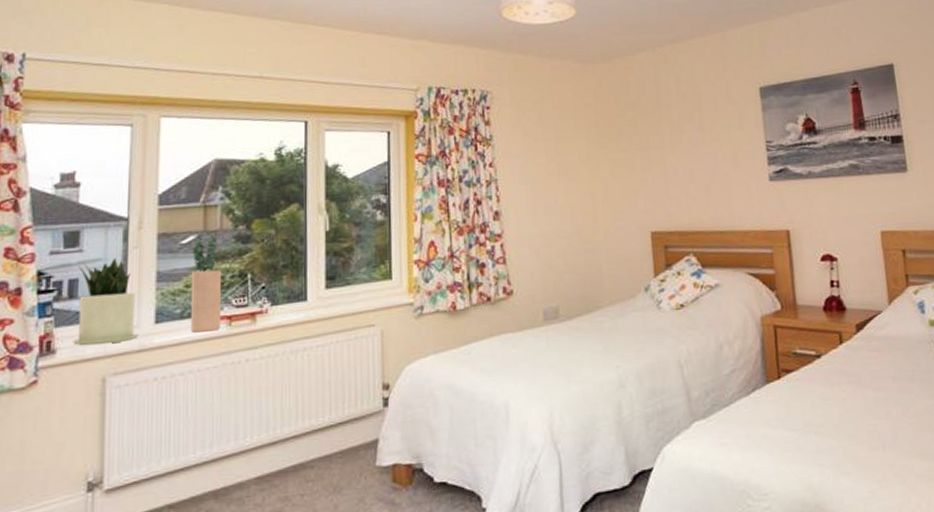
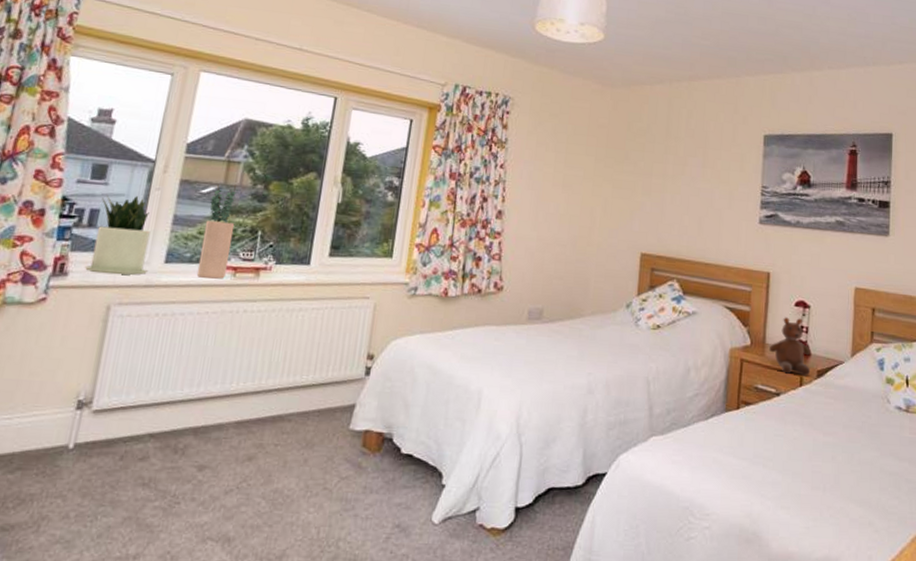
teddy bear: none [801,273,849,334] -> present [769,317,812,376]

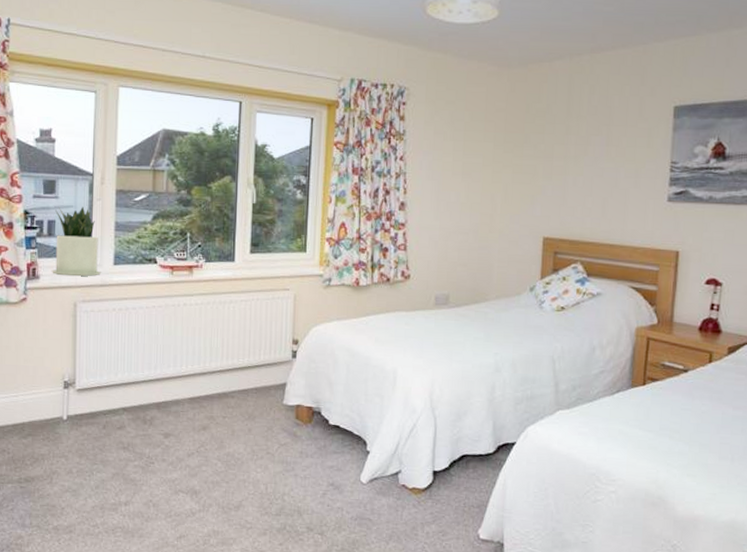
vase: present [196,184,238,280] -> none [141,191,167,278]
teddy bear: present [769,317,812,376] -> none [677,295,722,353]

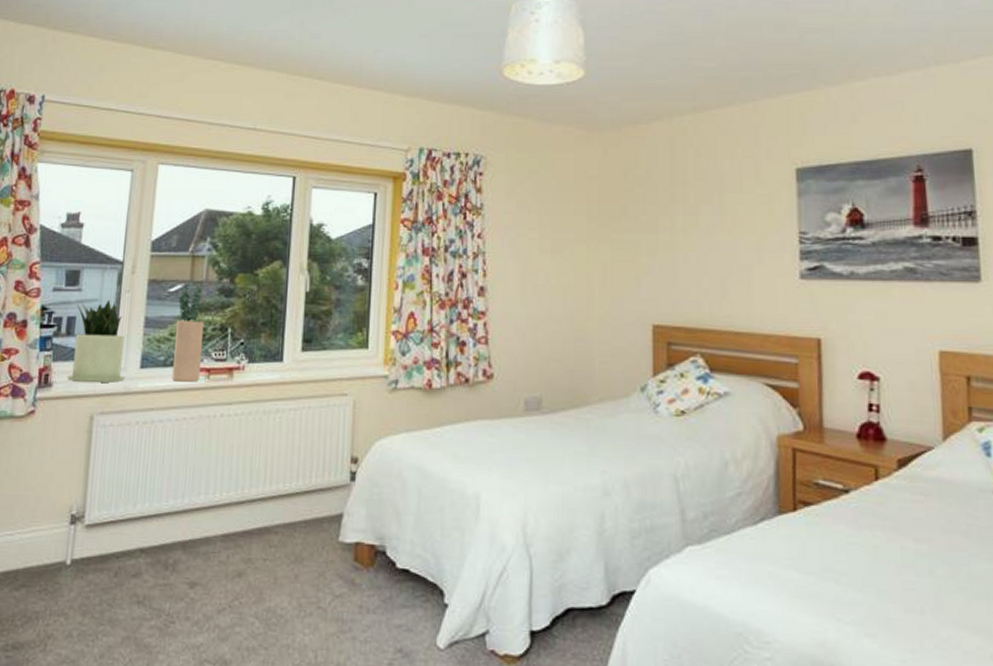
vase: none [141,191,167,278] -> present [171,280,205,383]

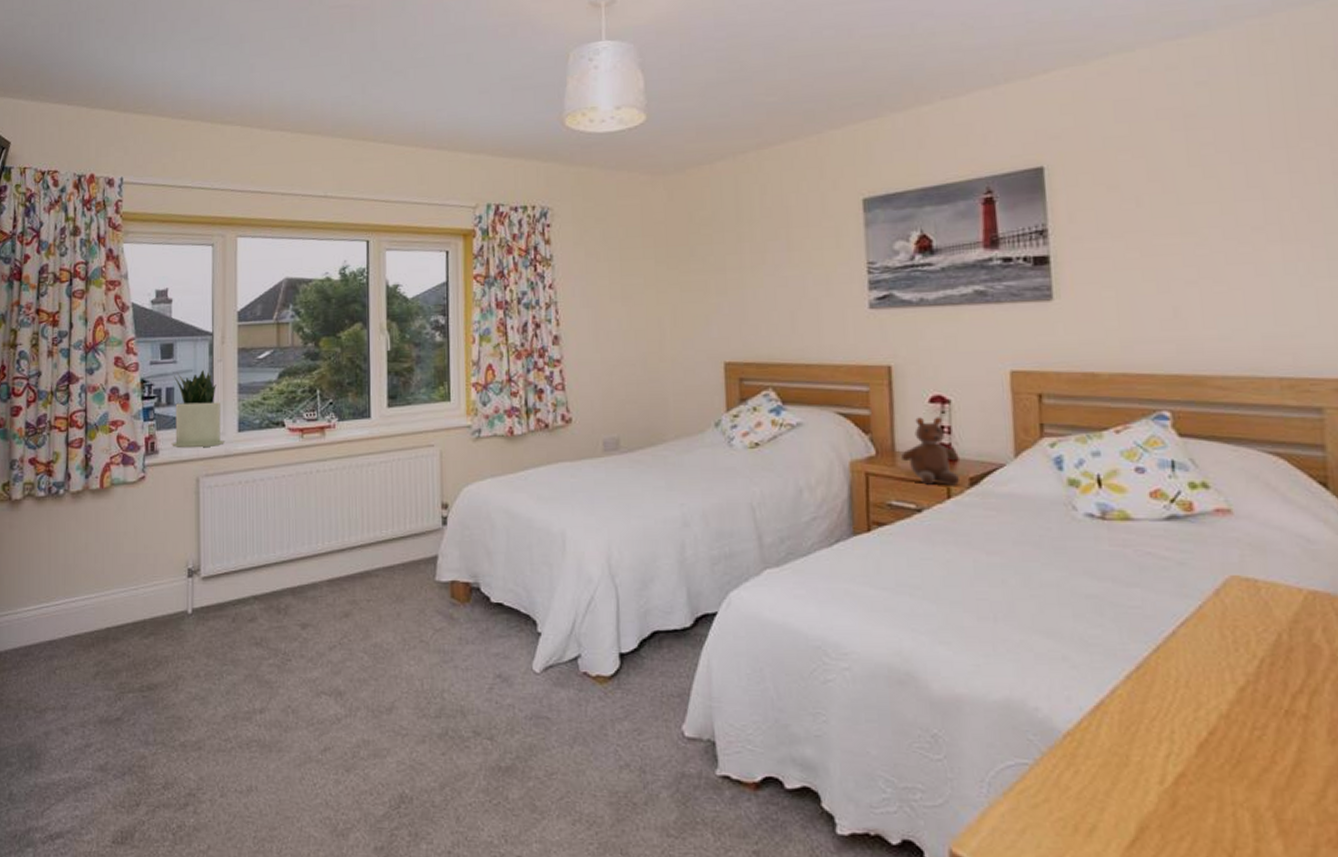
vase: present [171,280,205,383] -> none [267,345,295,444]
teddy bear: none [829,393,889,467] -> present [901,417,961,486]

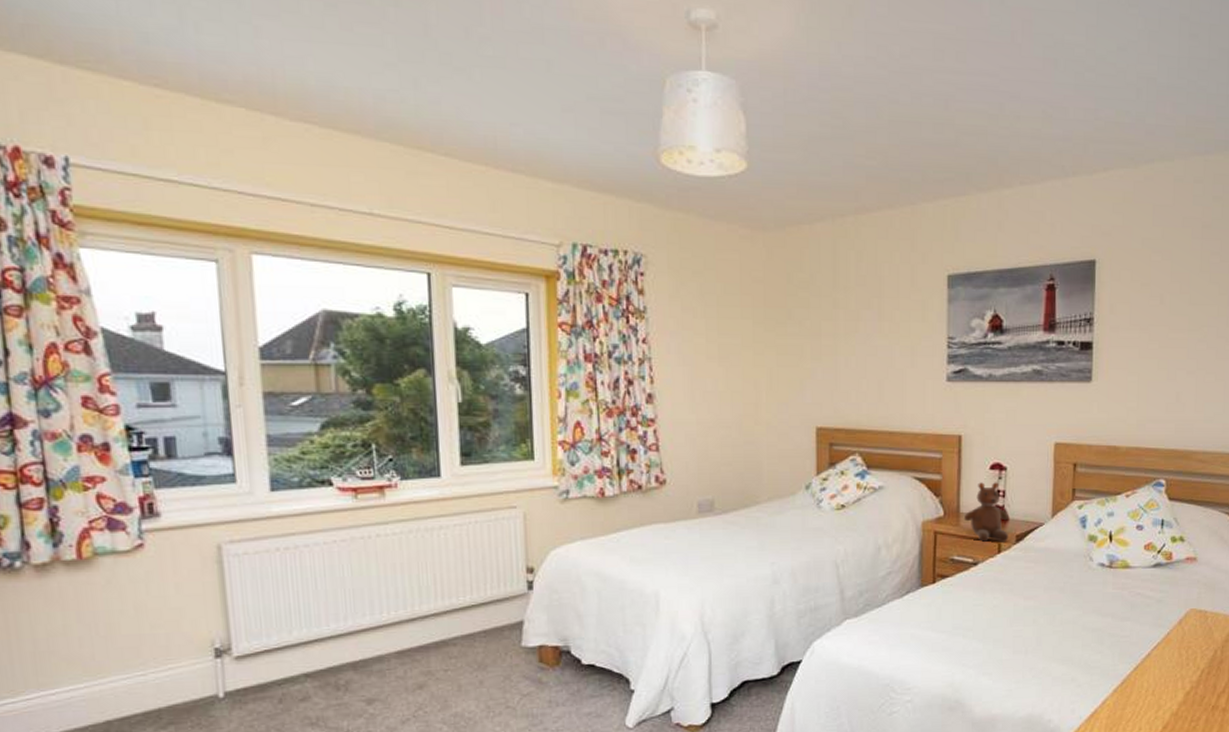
planter: present [171,370,226,449] -> none [174,417,254,511]

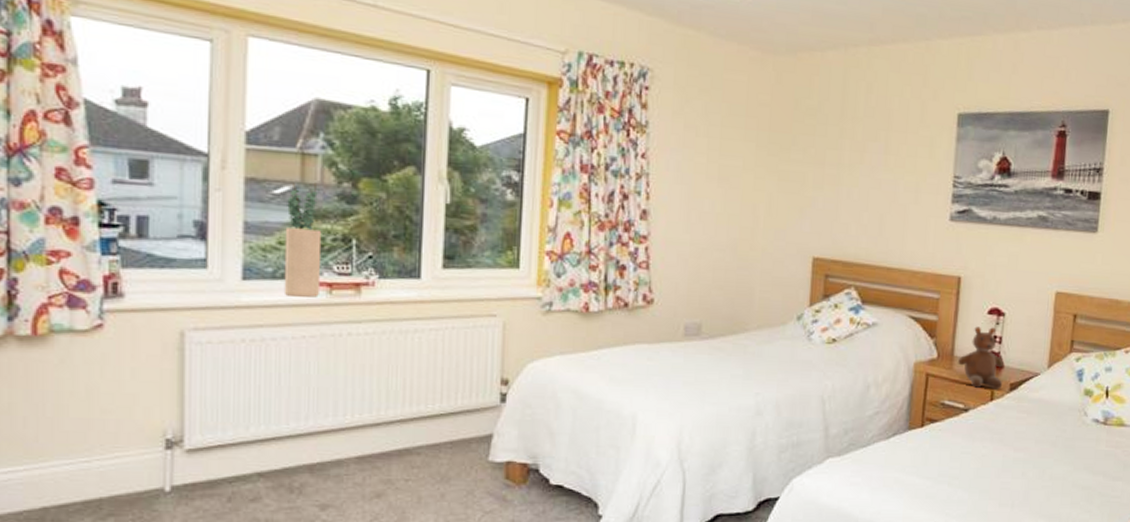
vase: none [306,391,345,505] -> present [283,182,322,298]

